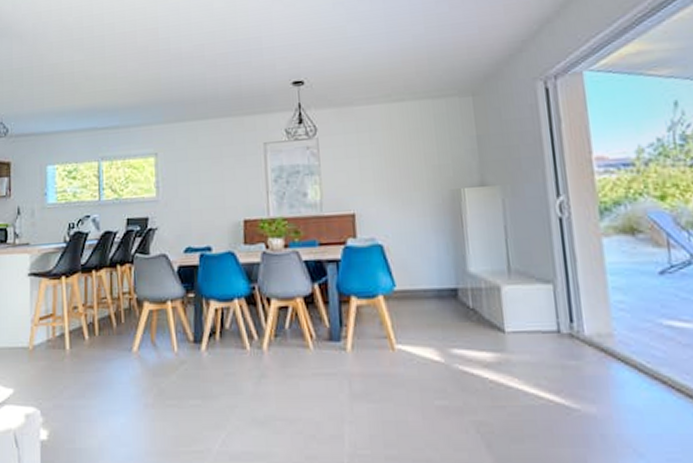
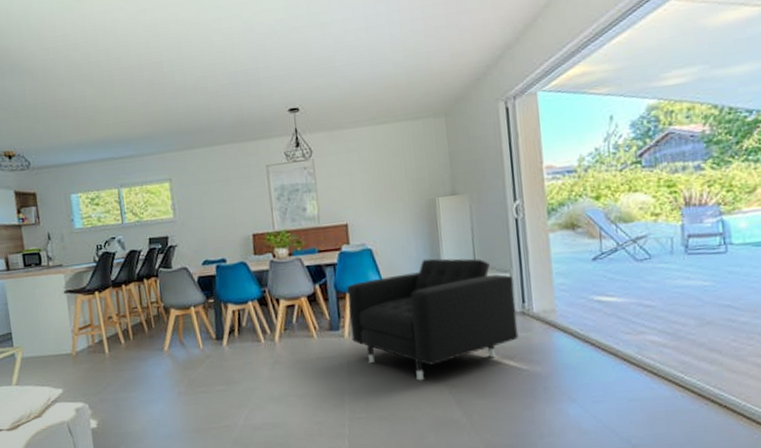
armchair: none [352,260,566,413] -> present [347,258,519,381]

